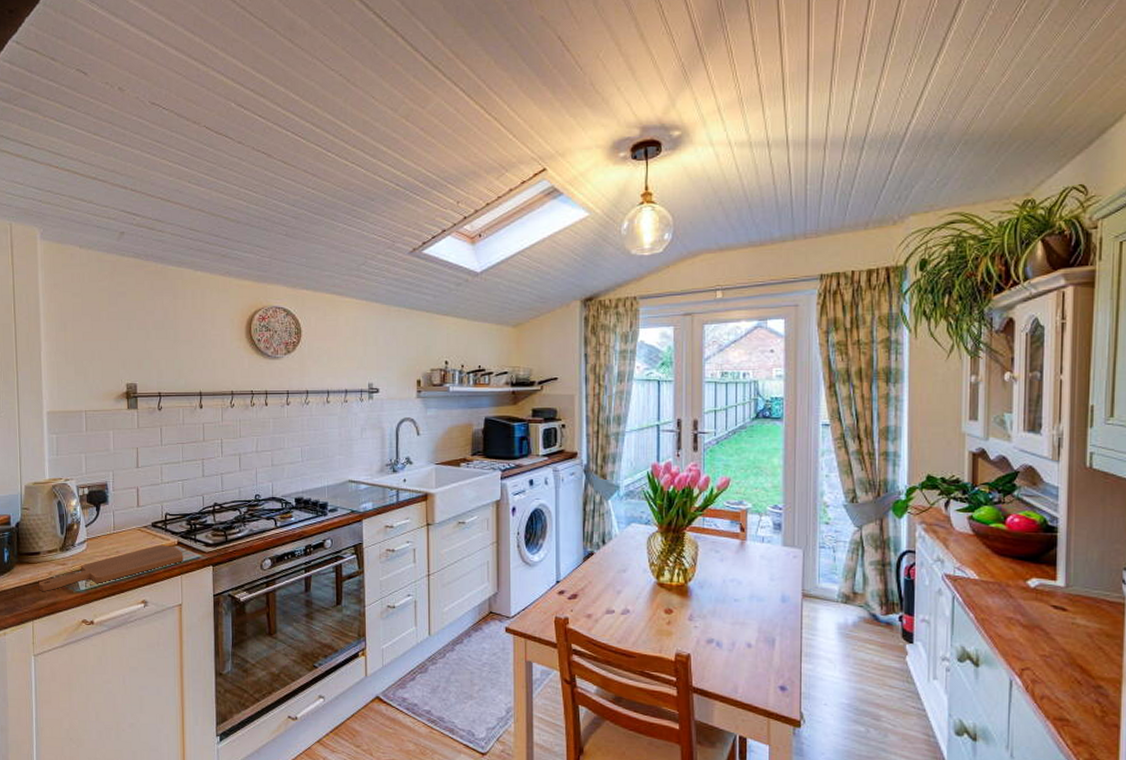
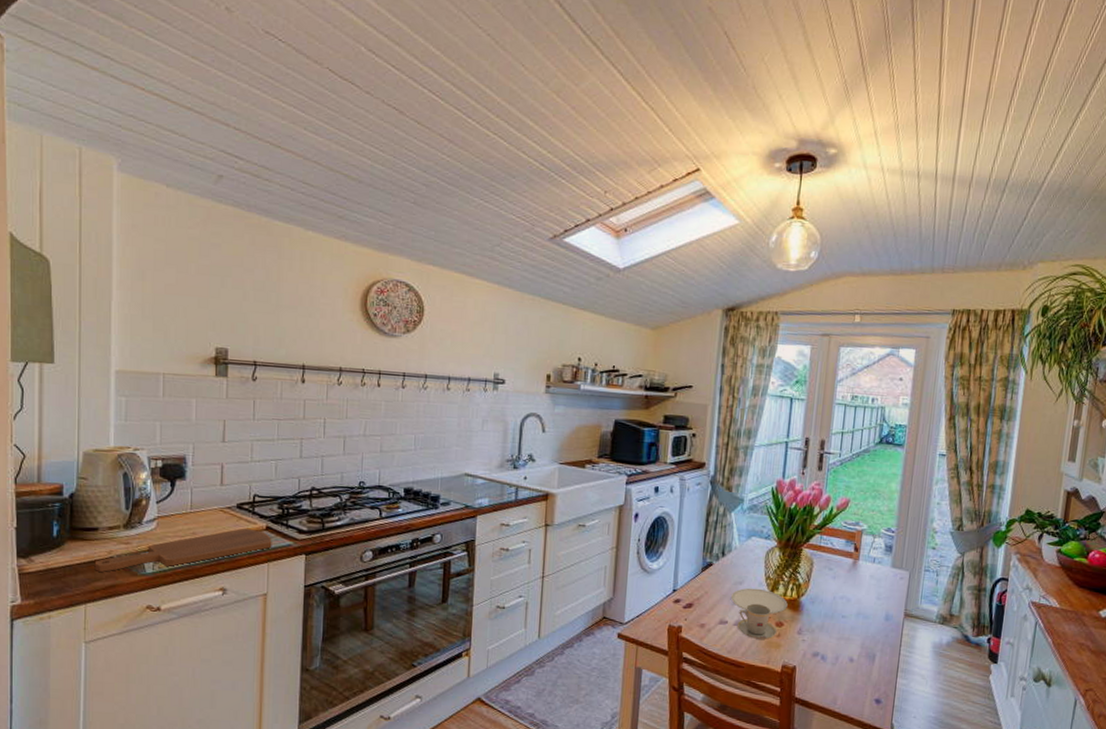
plate: none [616,575,675,602] -> present [731,588,788,615]
teacup: none [624,591,667,628] -> present [736,603,777,640]

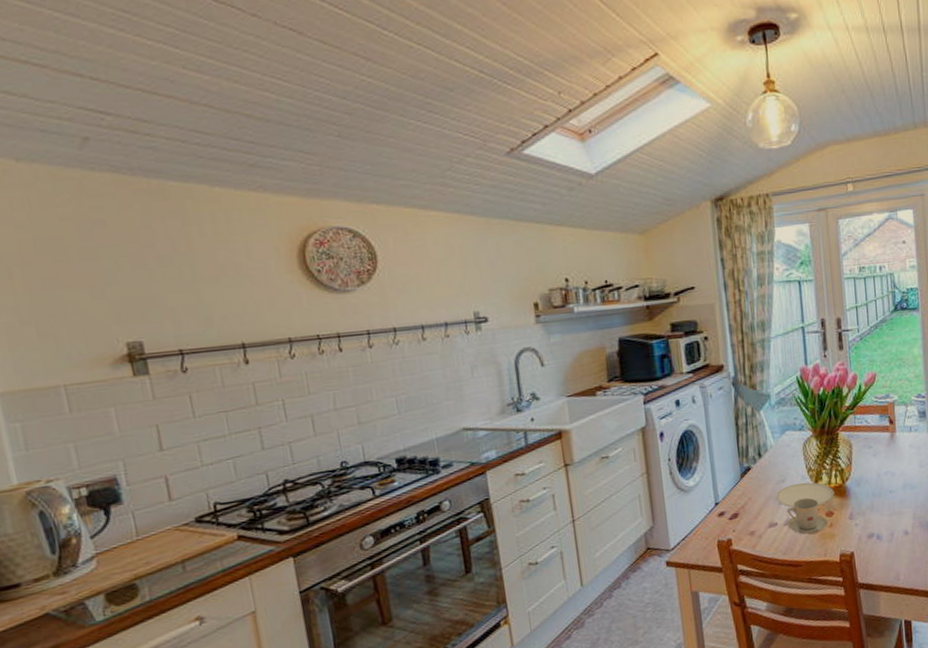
cutting board: present [94,528,272,573] -> none [25,542,250,635]

